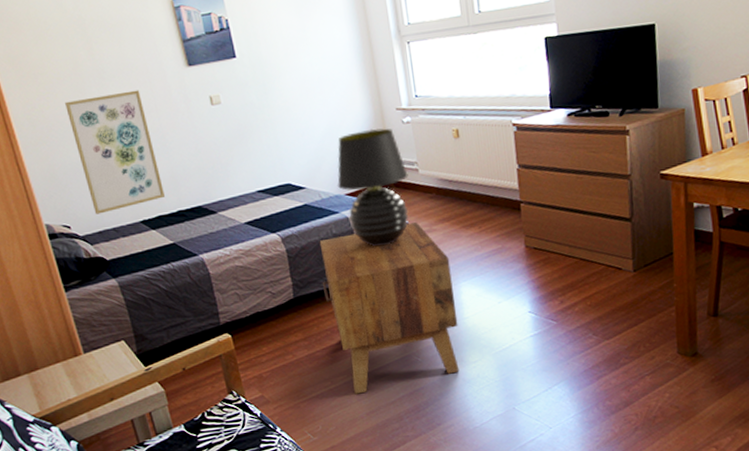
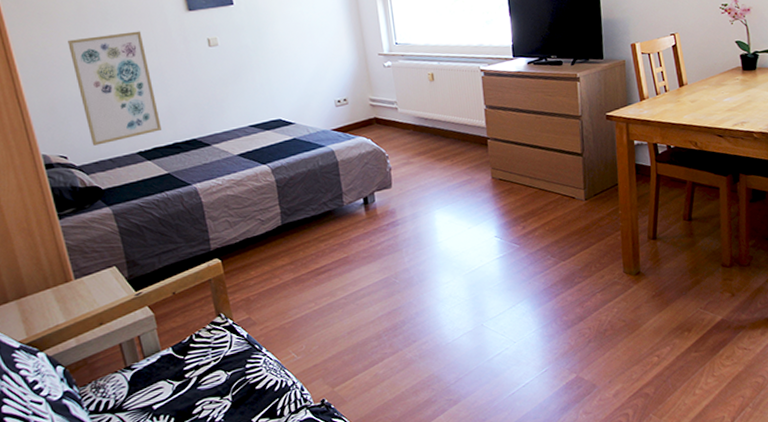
side table: present [319,222,460,395] -> none [306,156,434,315]
table lamp: present [337,128,408,246] -> none [324,71,389,177]

